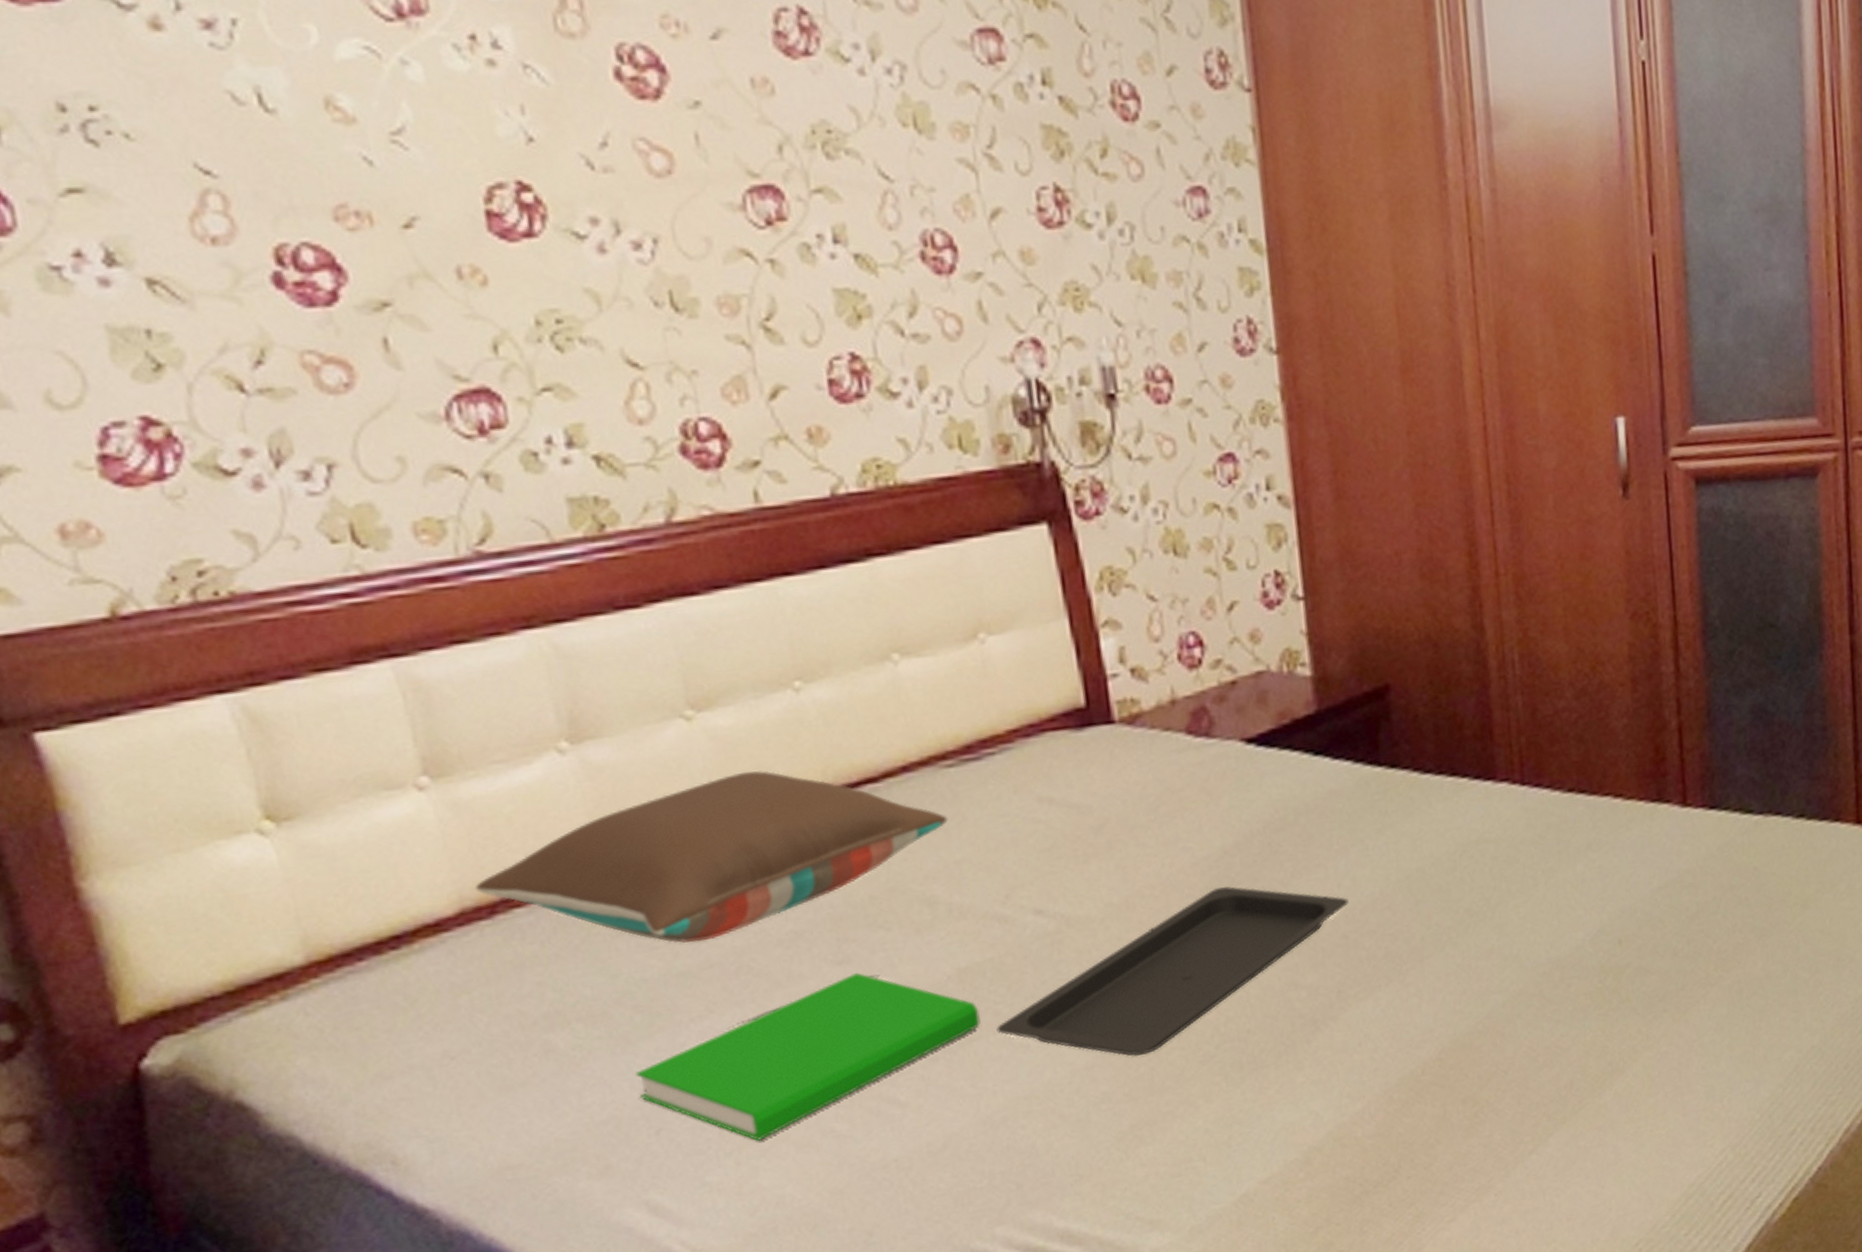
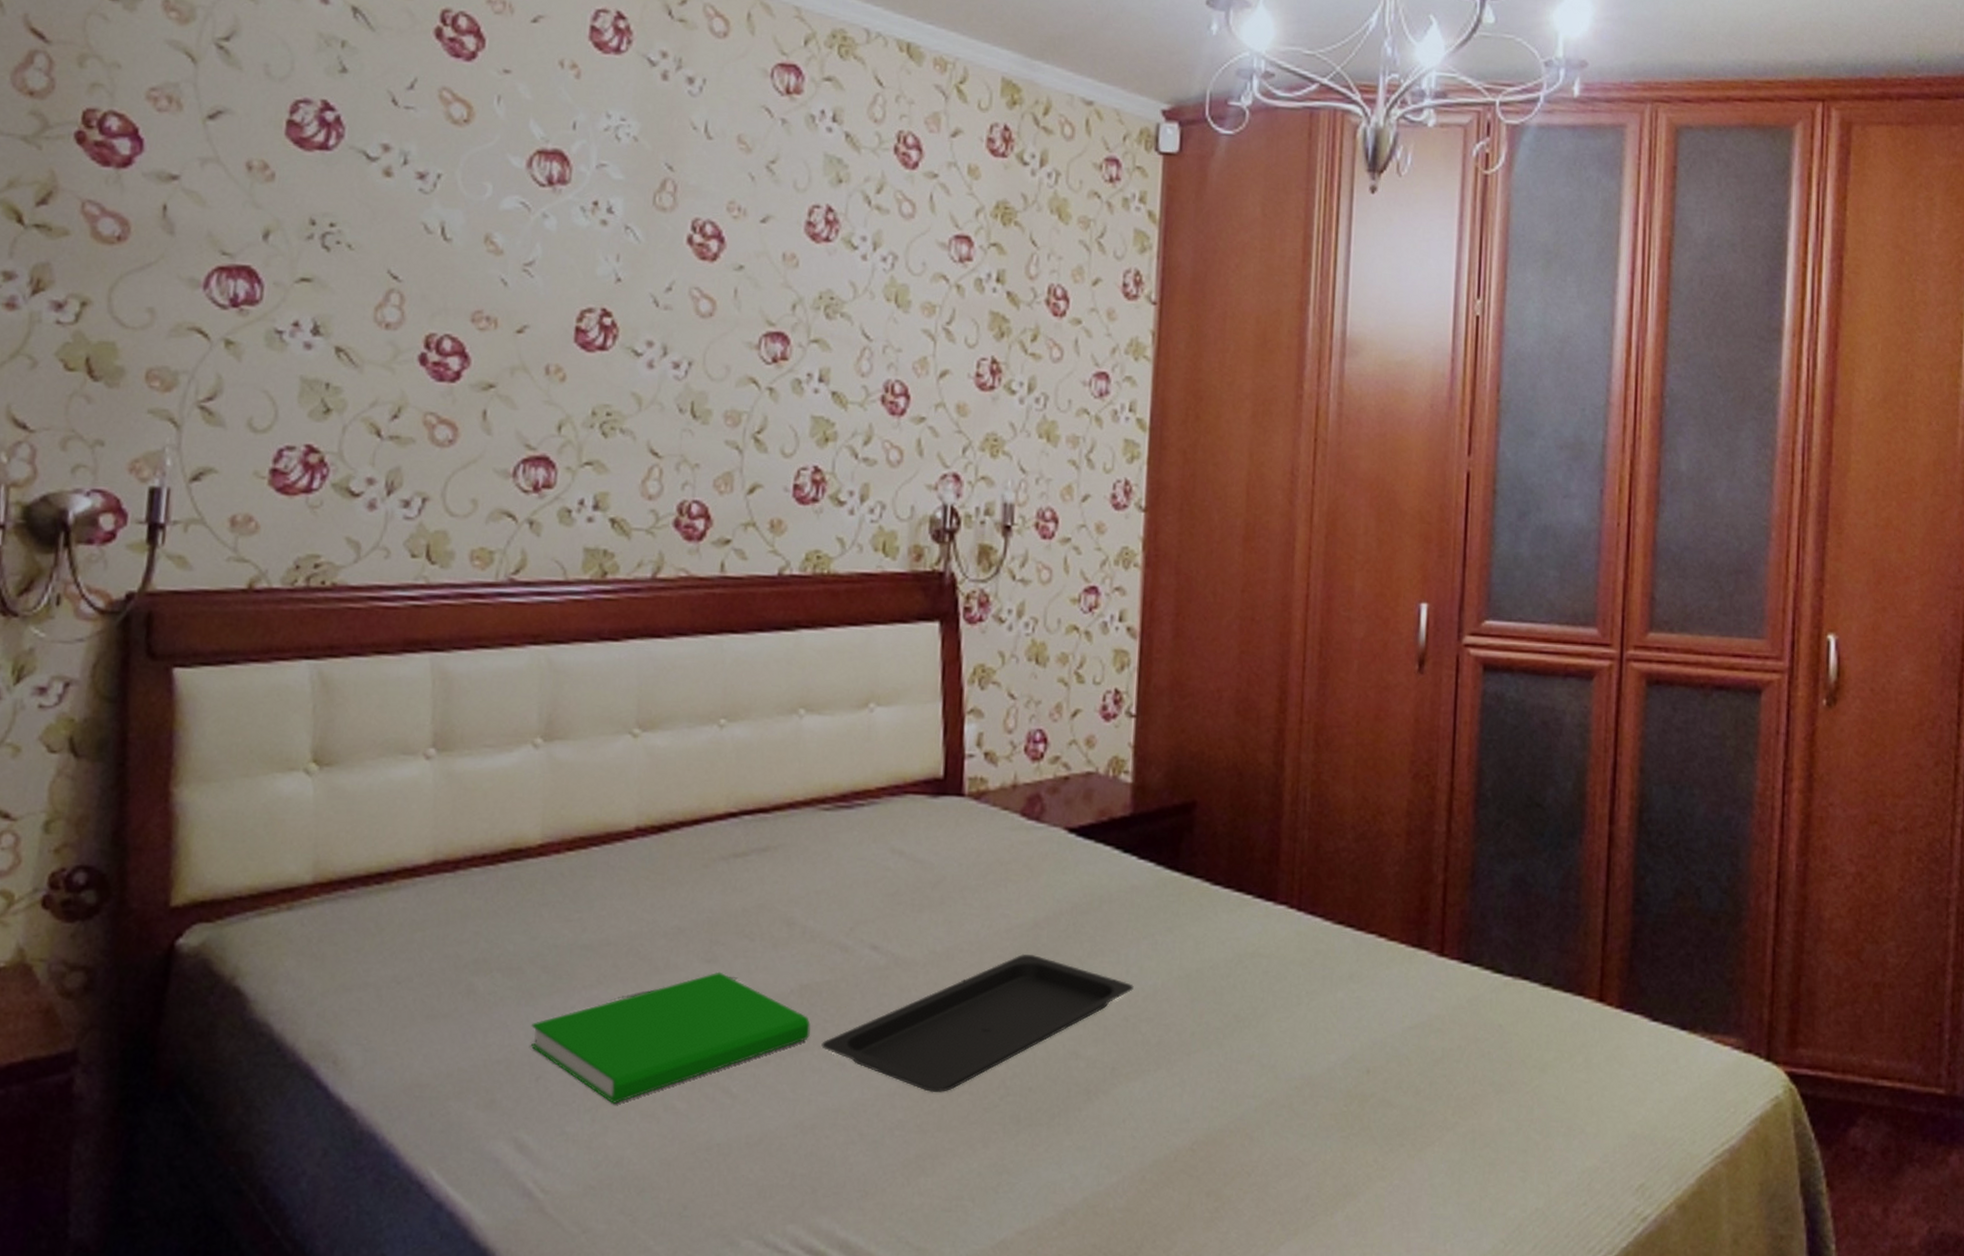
pillow: present [474,770,948,943] -> none [448,786,817,922]

